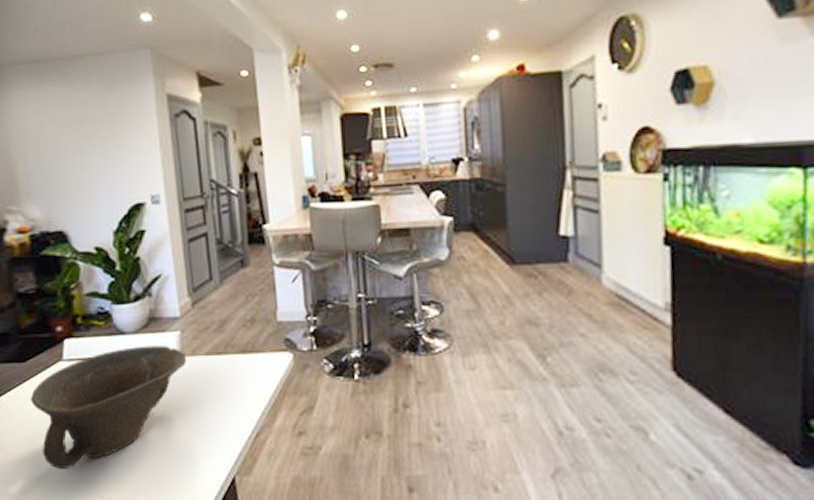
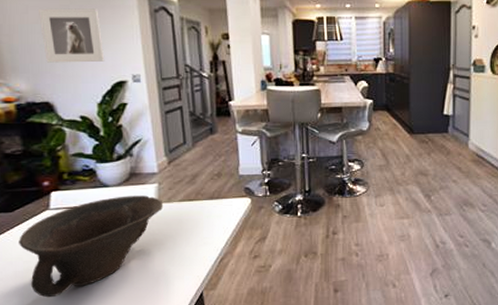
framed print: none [53,118,121,185] -> present [39,8,105,63]

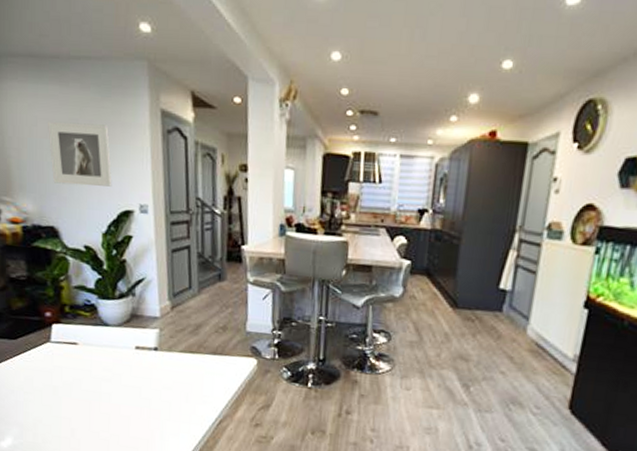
bowl: present [19,195,164,298] -> none [20,338,164,433]

